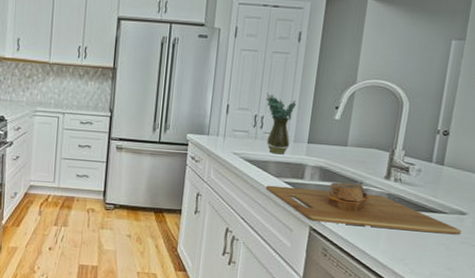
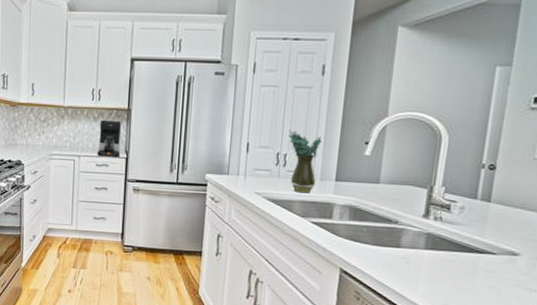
coffee maker: none [81,77,106,115] -> present [97,119,121,157]
cutting board: present [265,182,462,235] -> none [290,221,514,278]

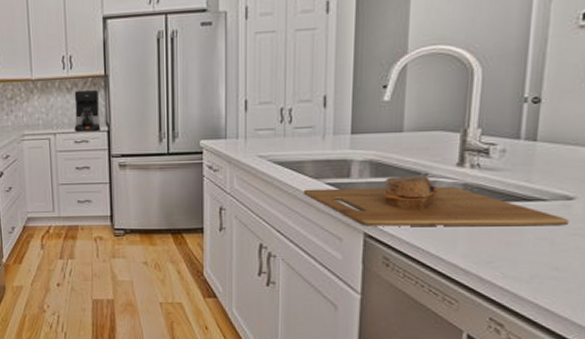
vase: present [288,129,322,194] -> none [292,80,331,152]
cutting board: none [290,221,514,278] -> present [303,175,569,227]

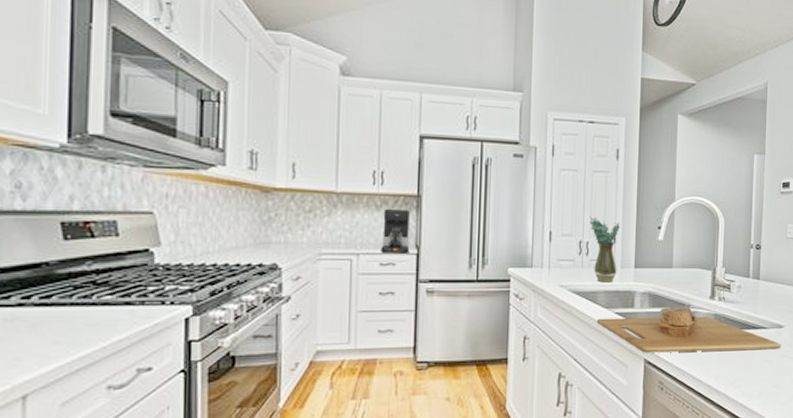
vase: none [292,80,331,152] -> present [589,216,620,283]

